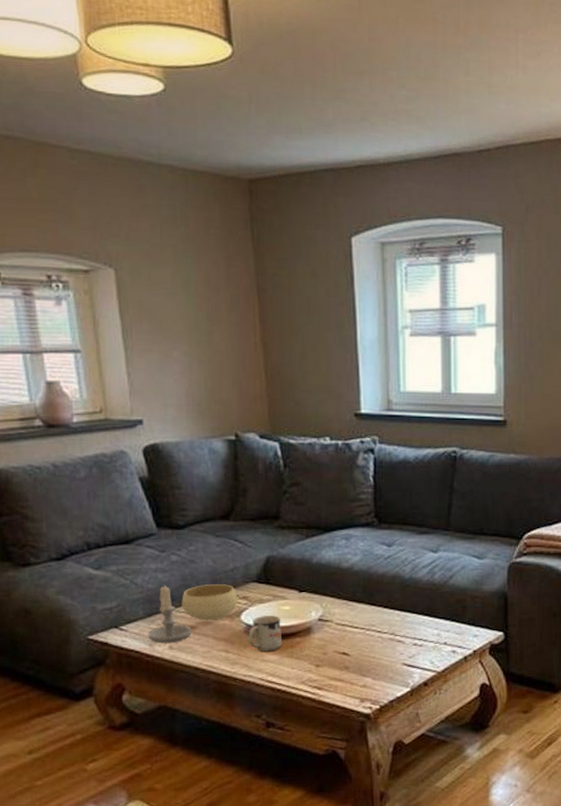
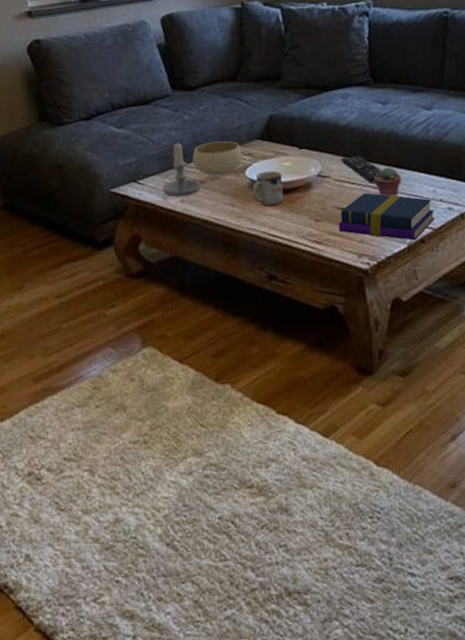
book: none [340,637,438,684] -> present [338,193,435,240]
remote control: none [344,599,386,627] -> present [341,155,382,183]
potted succulent: none [378,610,405,641] -> present [375,167,401,197]

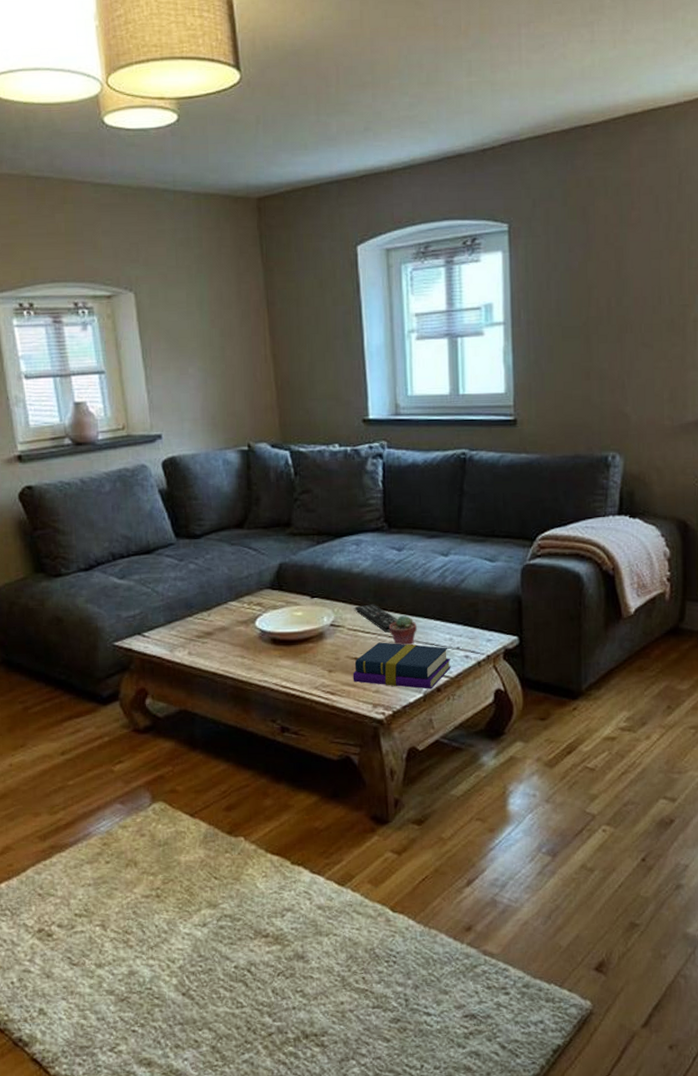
candle: present [162,141,201,197] -> none [169,592,209,650]
bowl: present [192,141,243,176] -> none [199,591,253,627]
mug: present [252,171,284,206] -> none [263,621,296,657]

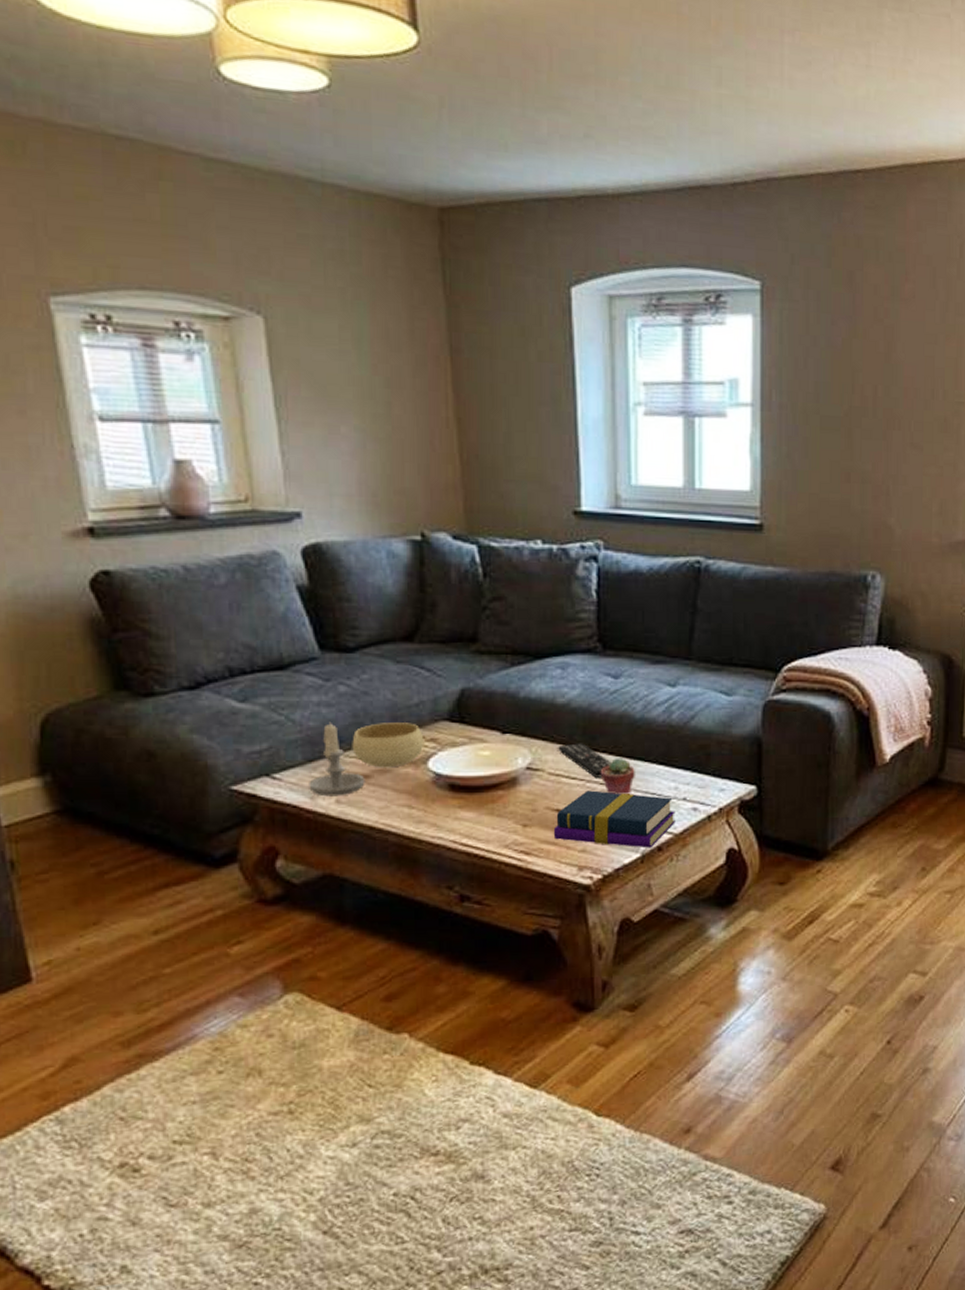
candle: none [169,592,209,650] -> present [309,721,365,797]
bowl: none [199,591,253,627] -> present [352,723,425,768]

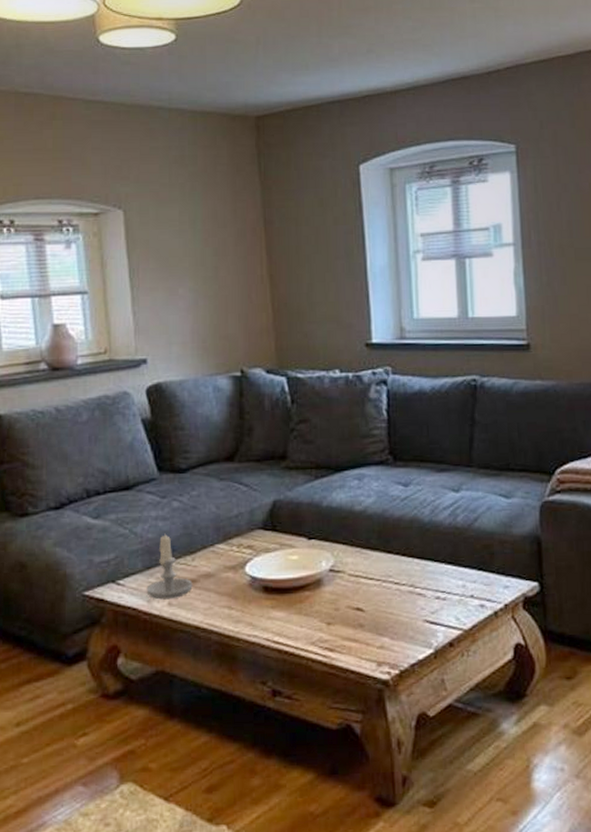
bowl: present [352,723,425,768] -> none [182,532,242,573]
book: present [553,790,675,848] -> none [354,589,465,644]
remote control: present [558,743,611,778] -> none [357,546,404,578]
potted succulent: present [601,758,635,795] -> none [395,559,426,594]

